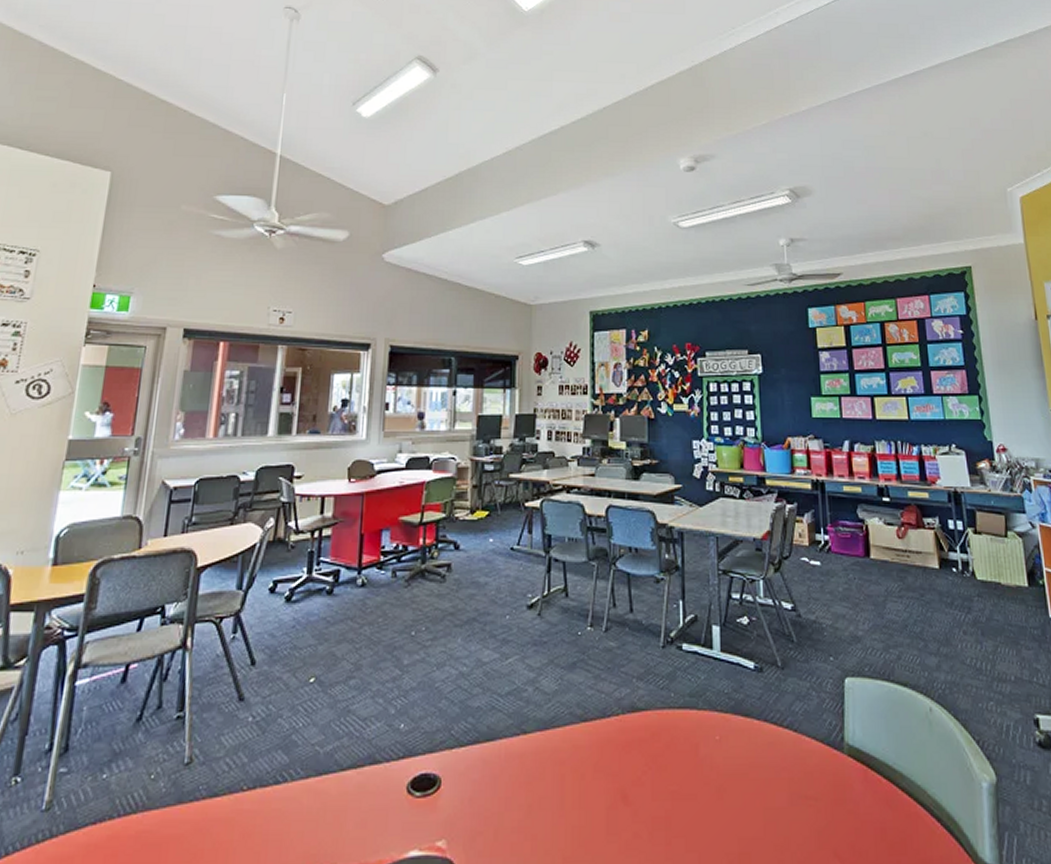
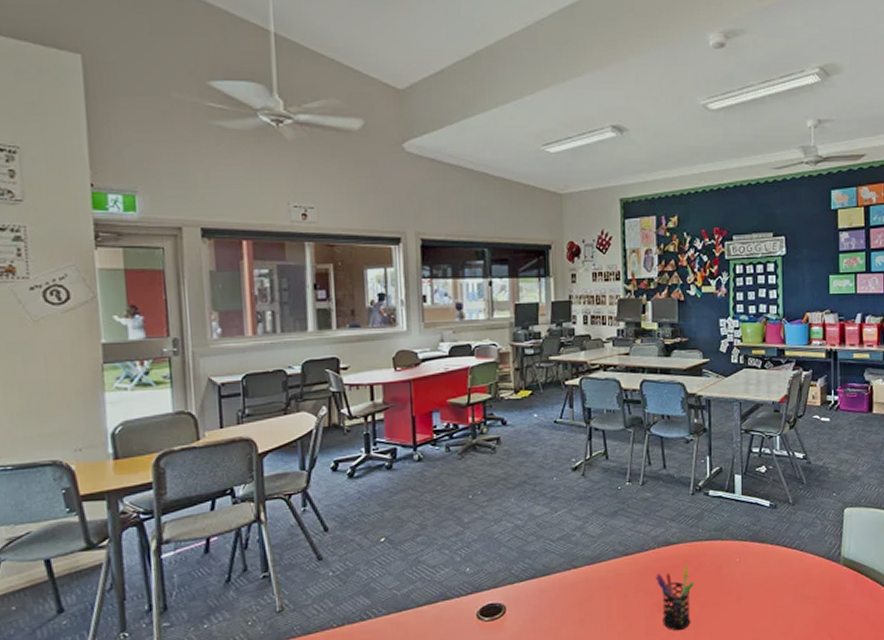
pen holder: none [618,741,664,832] -> present [655,566,693,631]

